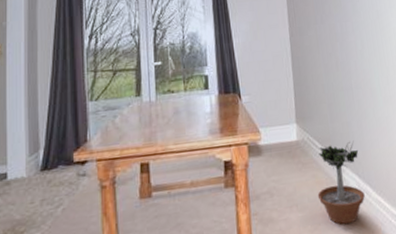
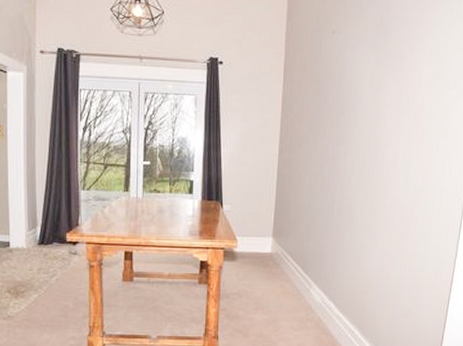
potted tree: present [317,140,365,225] -> none [282,260,329,332]

